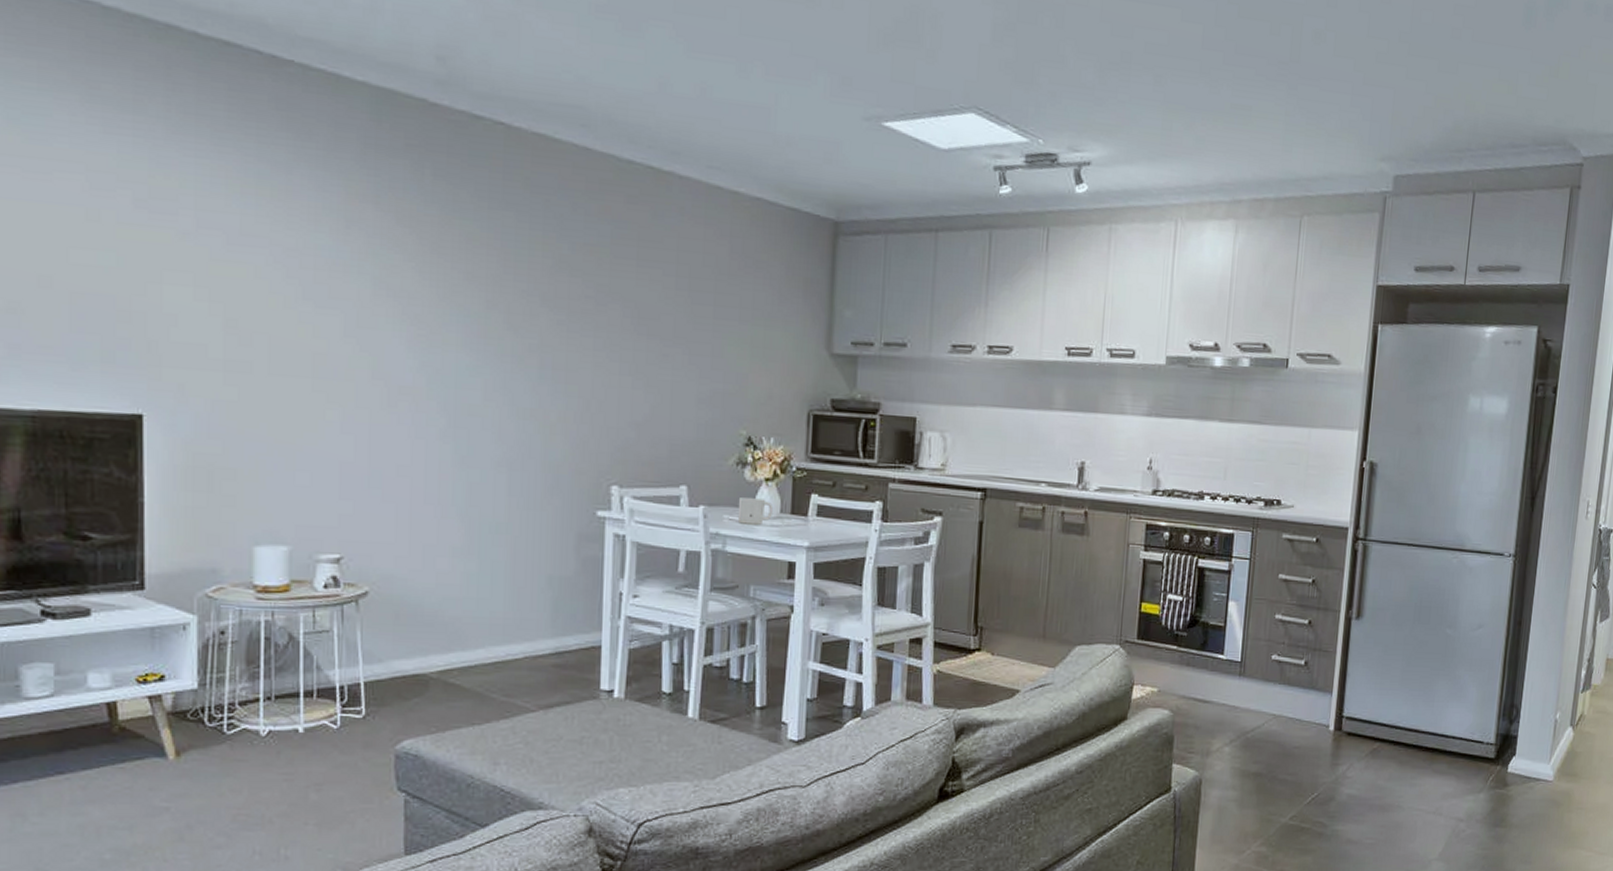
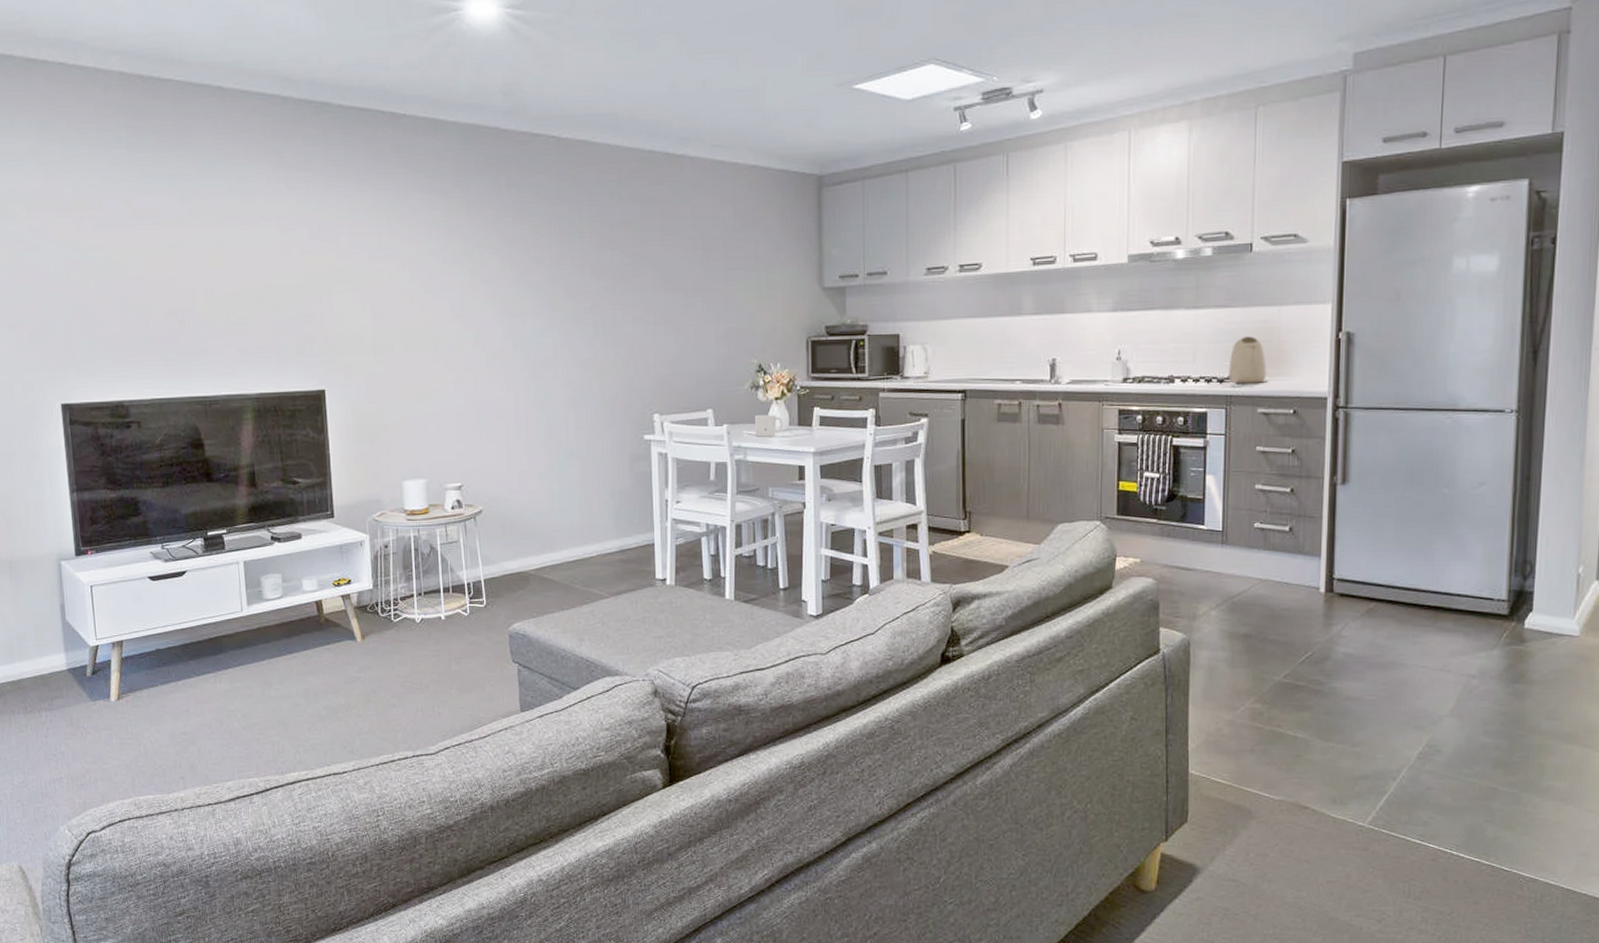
kettle: none [1256,457,1294,507] -> present [1228,336,1267,384]

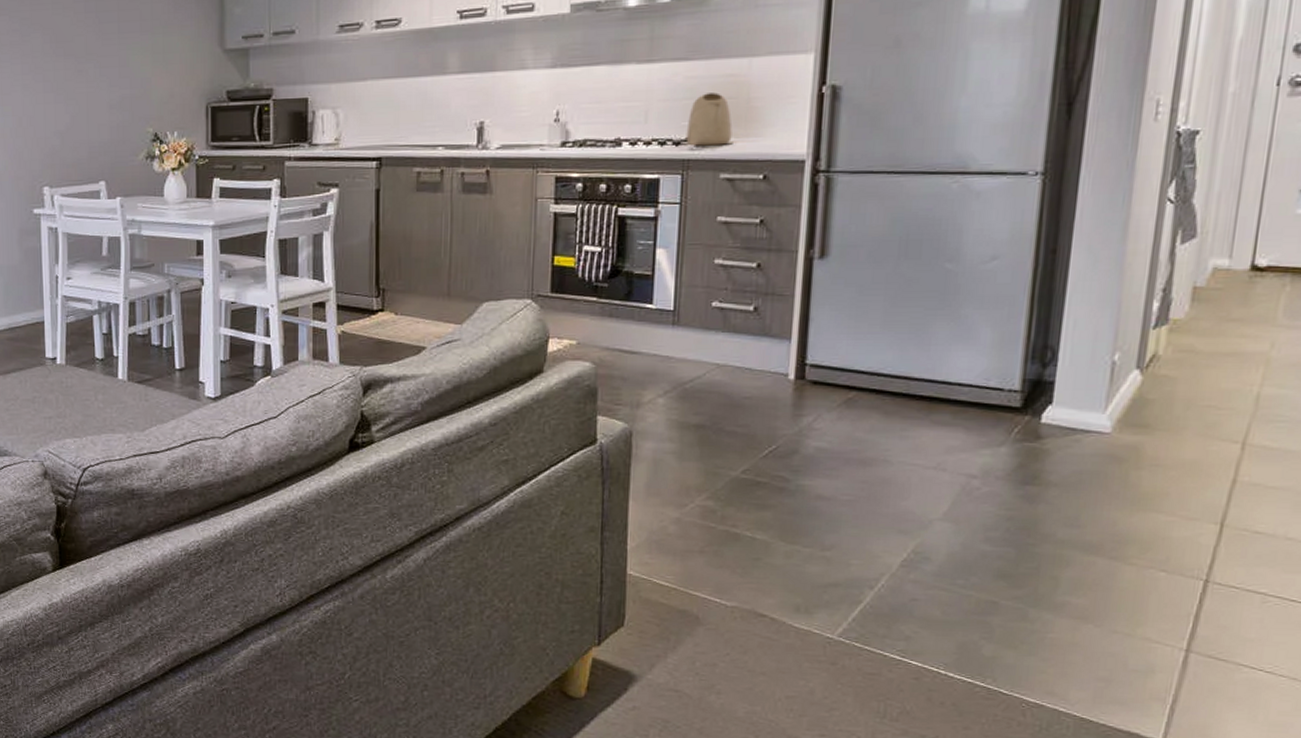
mug: present [754,415,784,437] -> none [149,186,181,210]

